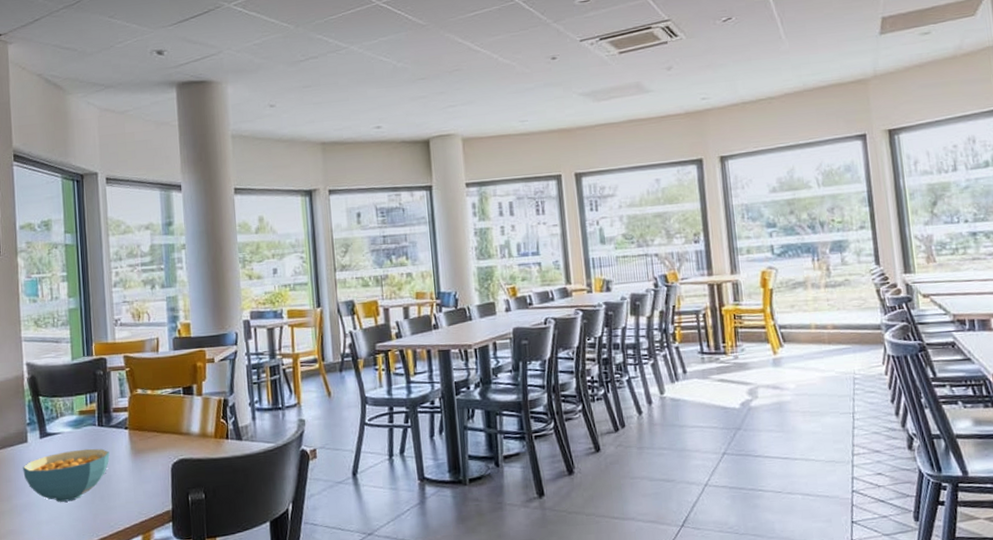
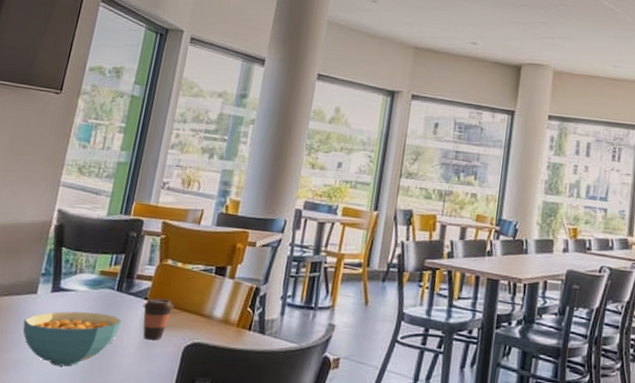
coffee cup: none [125,425,153,465] -> present [143,298,174,341]

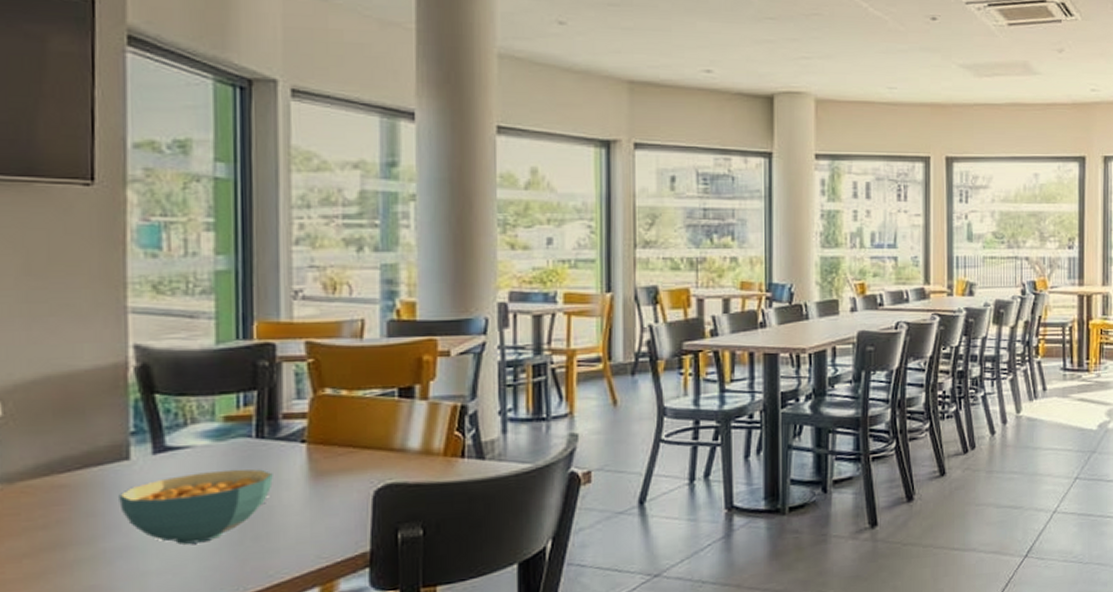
coffee cup: present [143,298,174,341] -> none [301,437,347,491]

